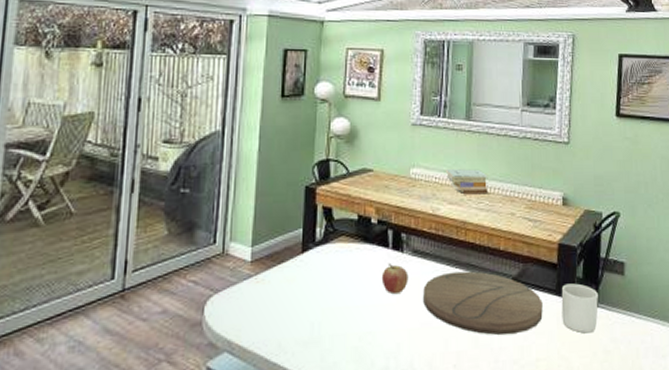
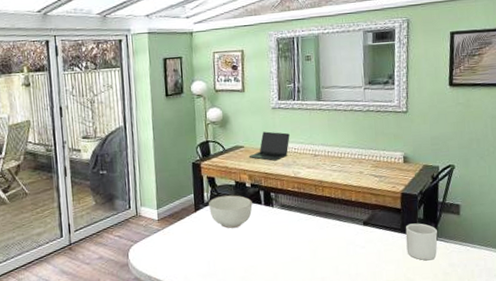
bowl: none [321,233,377,278] -> present [209,195,253,228]
laptop: none [378,153,431,192] -> present [248,131,290,161]
fruit: present [381,262,408,294] -> none [257,215,279,238]
cutting board: present [423,271,543,335] -> none [291,218,391,265]
books: present [445,169,488,195] -> none [302,139,340,160]

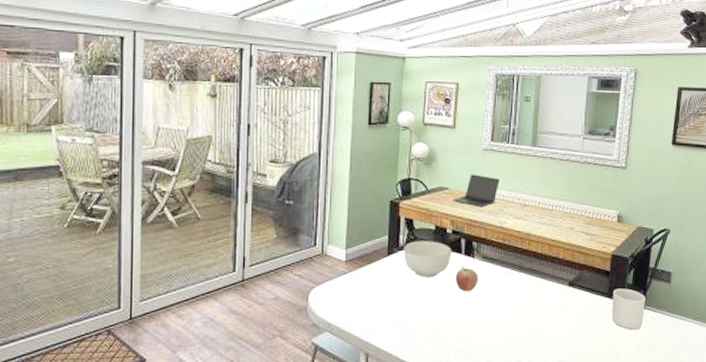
fruit: none [257,215,279,238] -> present [455,266,478,291]

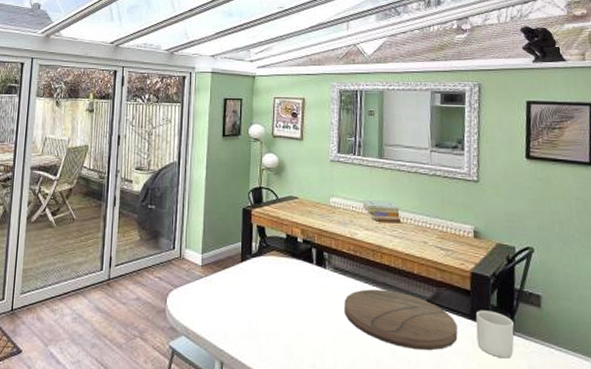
bowl: present [404,241,452,277] -> none [257,249,303,286]
laptop: present [453,174,500,207] -> none [302,184,348,218]
fruit: present [455,266,478,291] -> none [307,276,331,303]
cutting board: none [491,275,595,328] -> present [344,289,458,351]
books: none [512,189,551,211] -> present [361,200,401,224]

